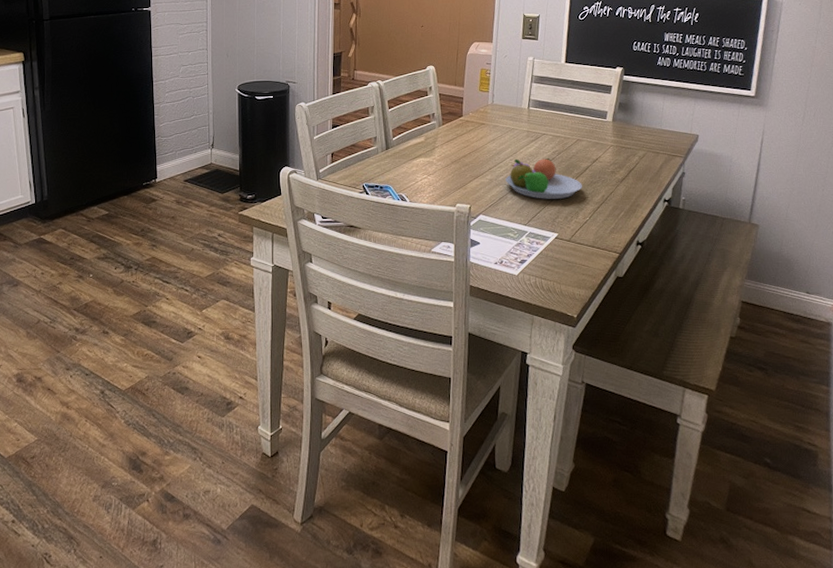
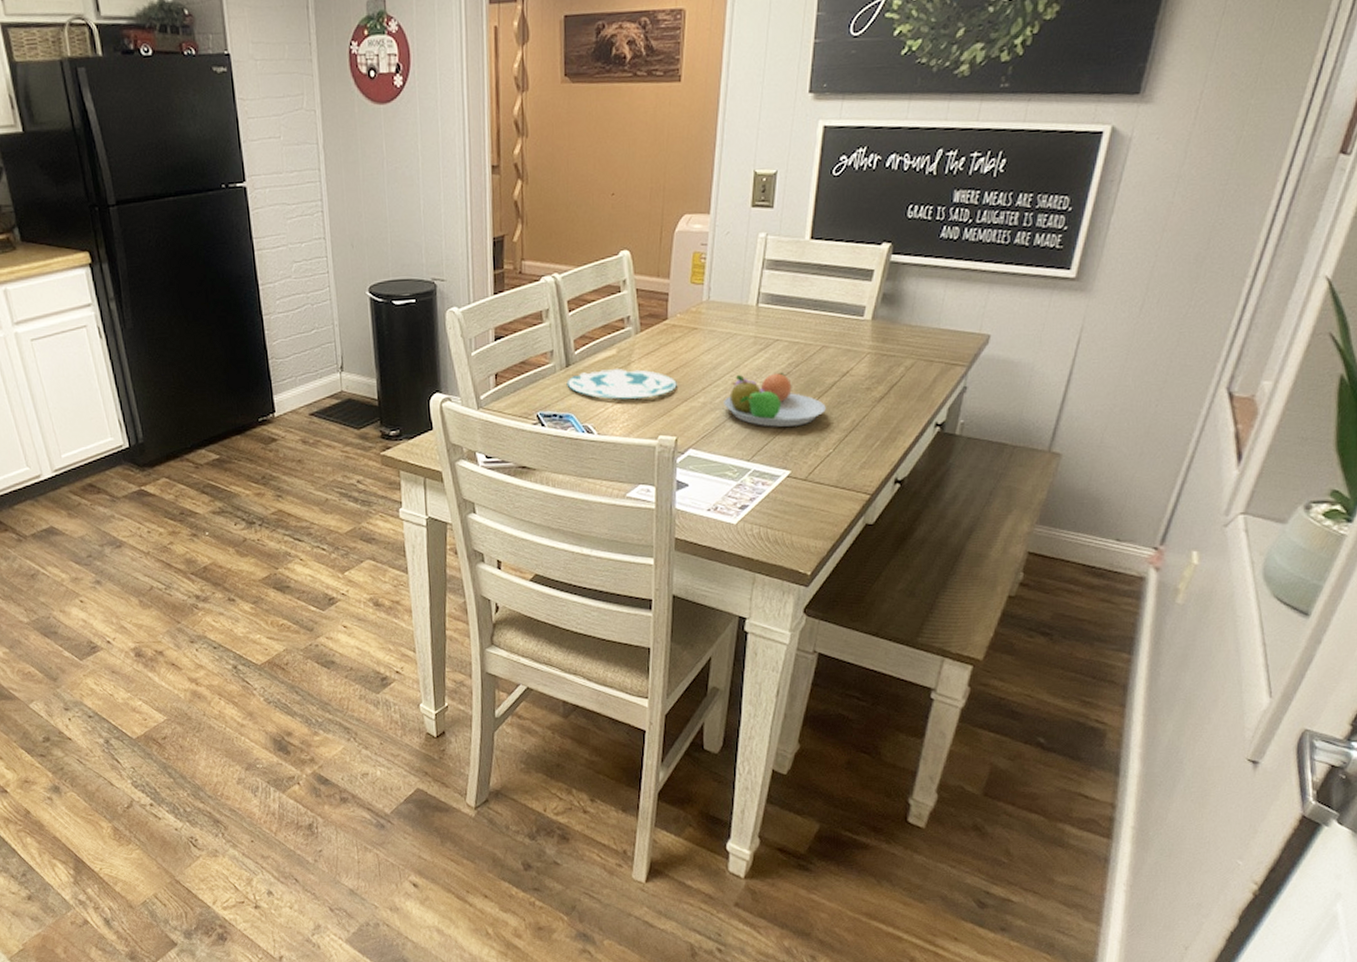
plate: none [386,152,470,175] -> present [566,369,677,399]

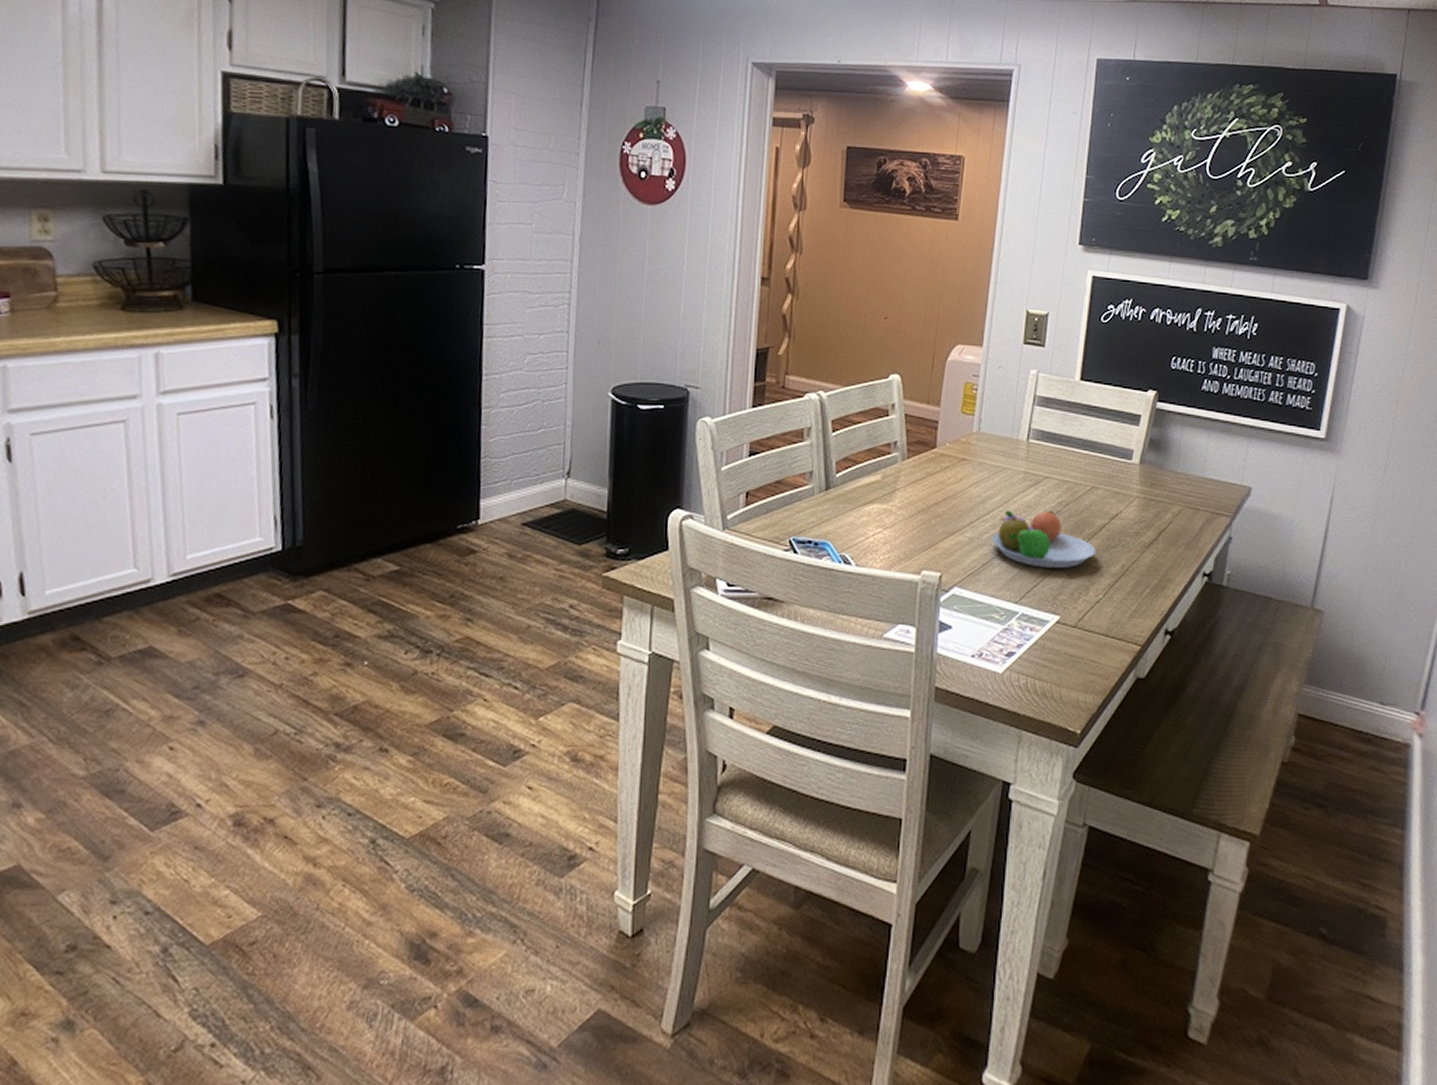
plate: present [566,369,677,399] -> none [825,496,944,529]

